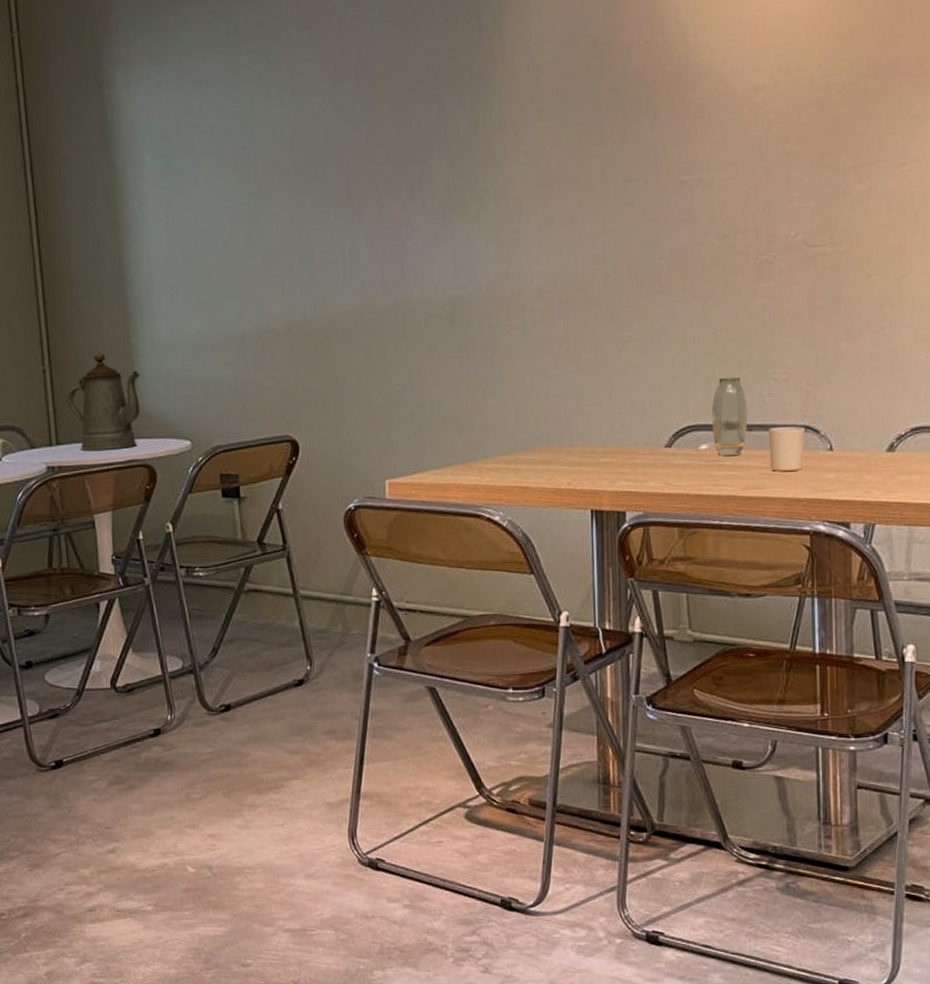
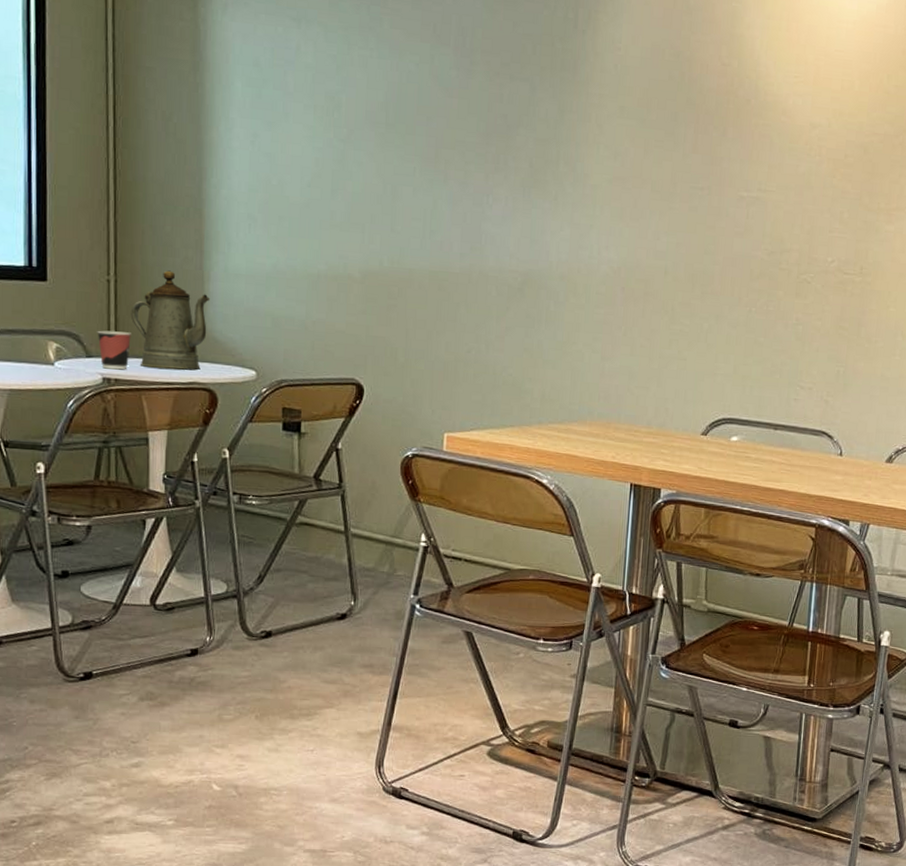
cup: none [38,419,70,458] -> present [97,330,131,370]
vase: present [711,377,748,456] -> none [743,378,776,450]
mug: present [769,426,806,471] -> none [788,429,822,470]

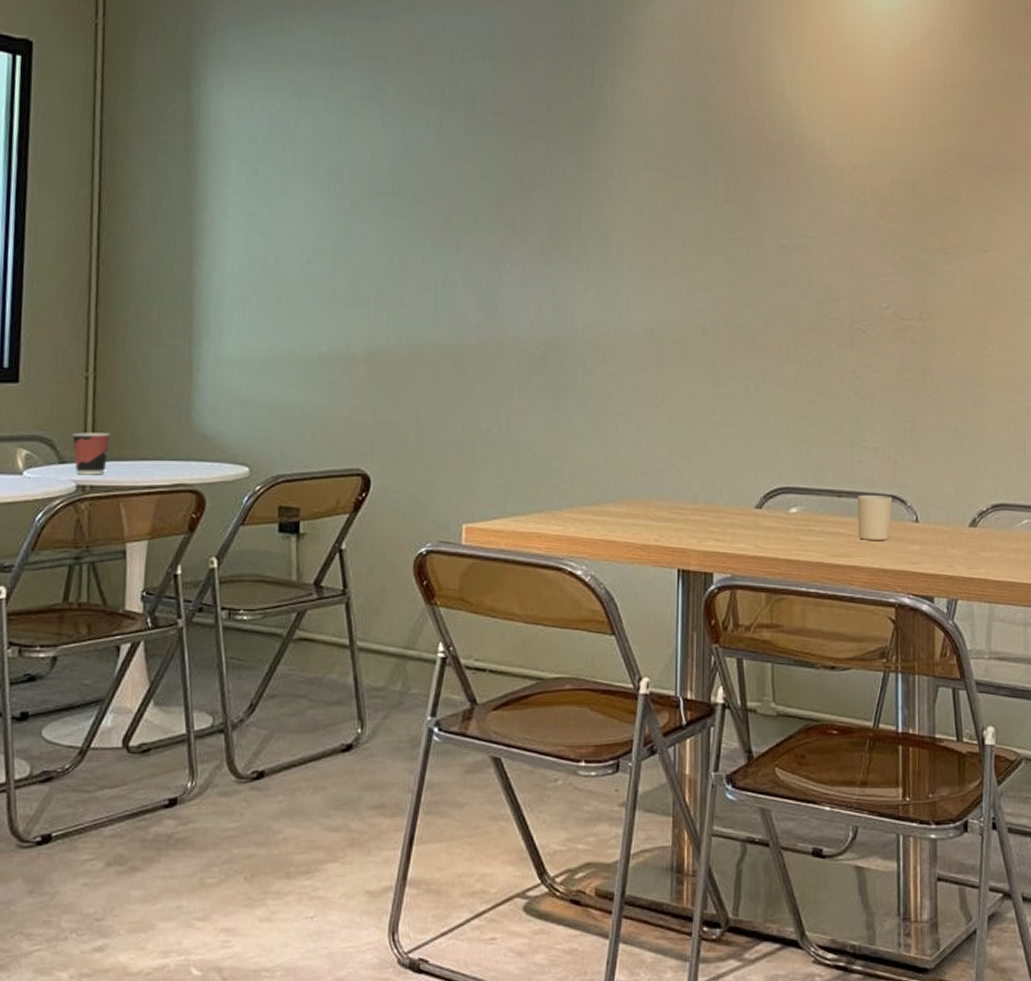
coffee pot: present [130,270,211,370] -> none [110,362,200,472]
mug: none [788,429,822,470] -> present [858,495,893,540]

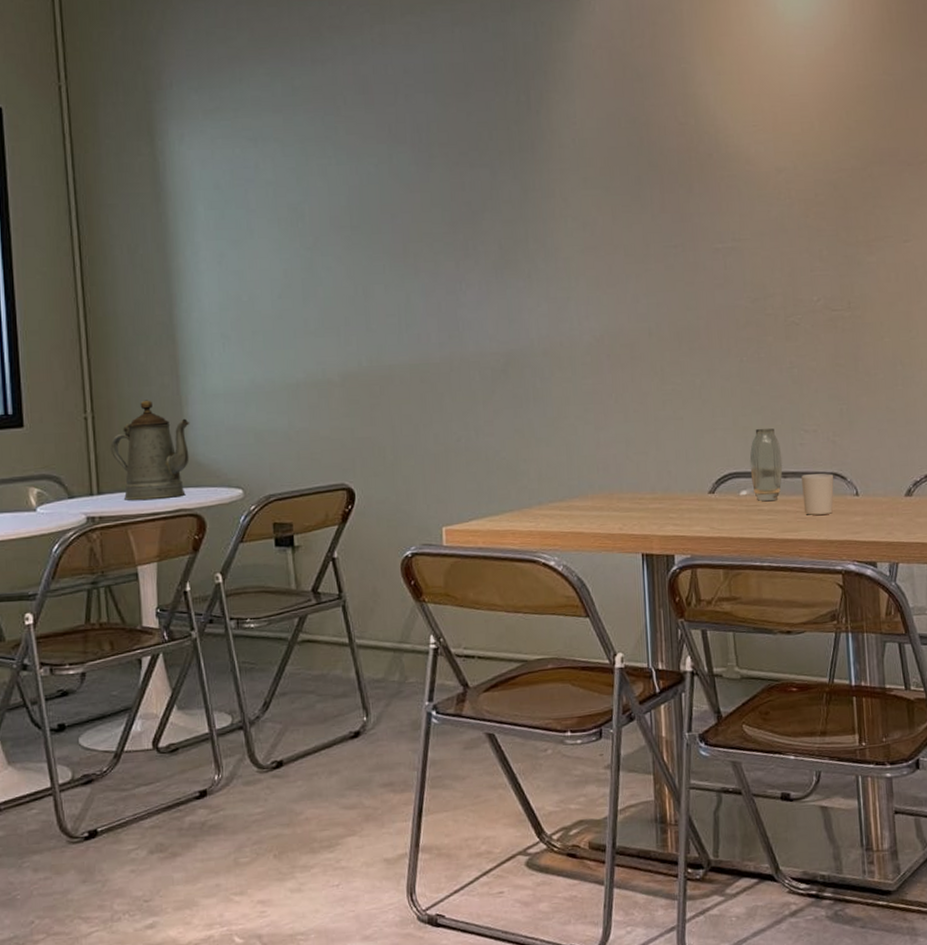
cup: present [72,432,110,475] -> none [77,467,113,508]
coffee pot: none [110,362,200,472] -> present [110,400,190,501]
vase: none [802,441,838,521] -> present [749,428,783,501]

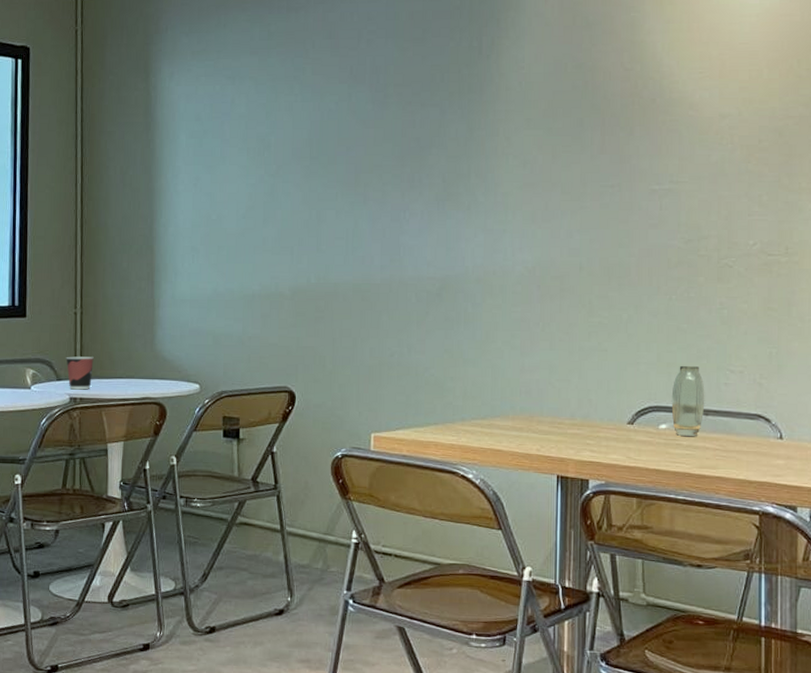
cup: none [77,467,113,508] -> present [66,356,94,390]
coffee pot: present [110,400,190,501] -> none [93,301,160,388]
mug: present [801,473,834,515] -> none [724,414,758,455]

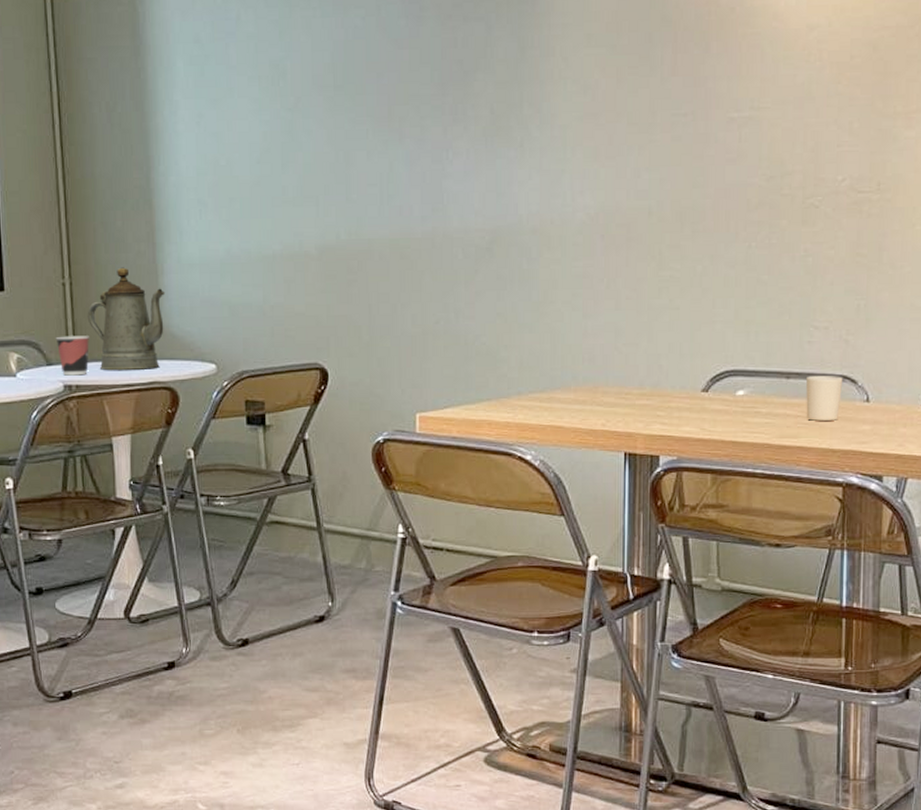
coffee pot: none [93,301,160,388] -> present [87,267,166,371]
vase: present [671,365,705,436] -> none [749,322,787,402]
mug: none [724,414,758,455] -> present [806,376,843,421]

